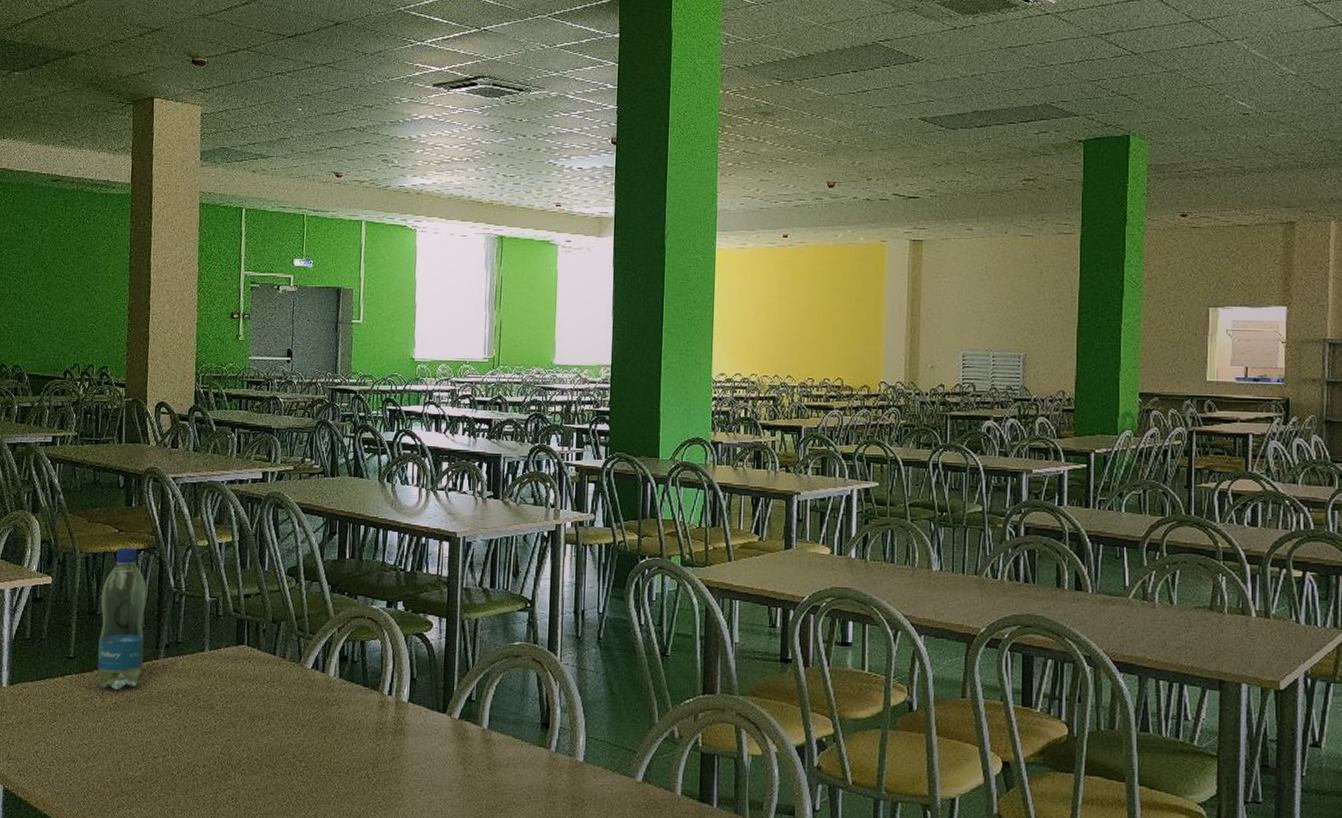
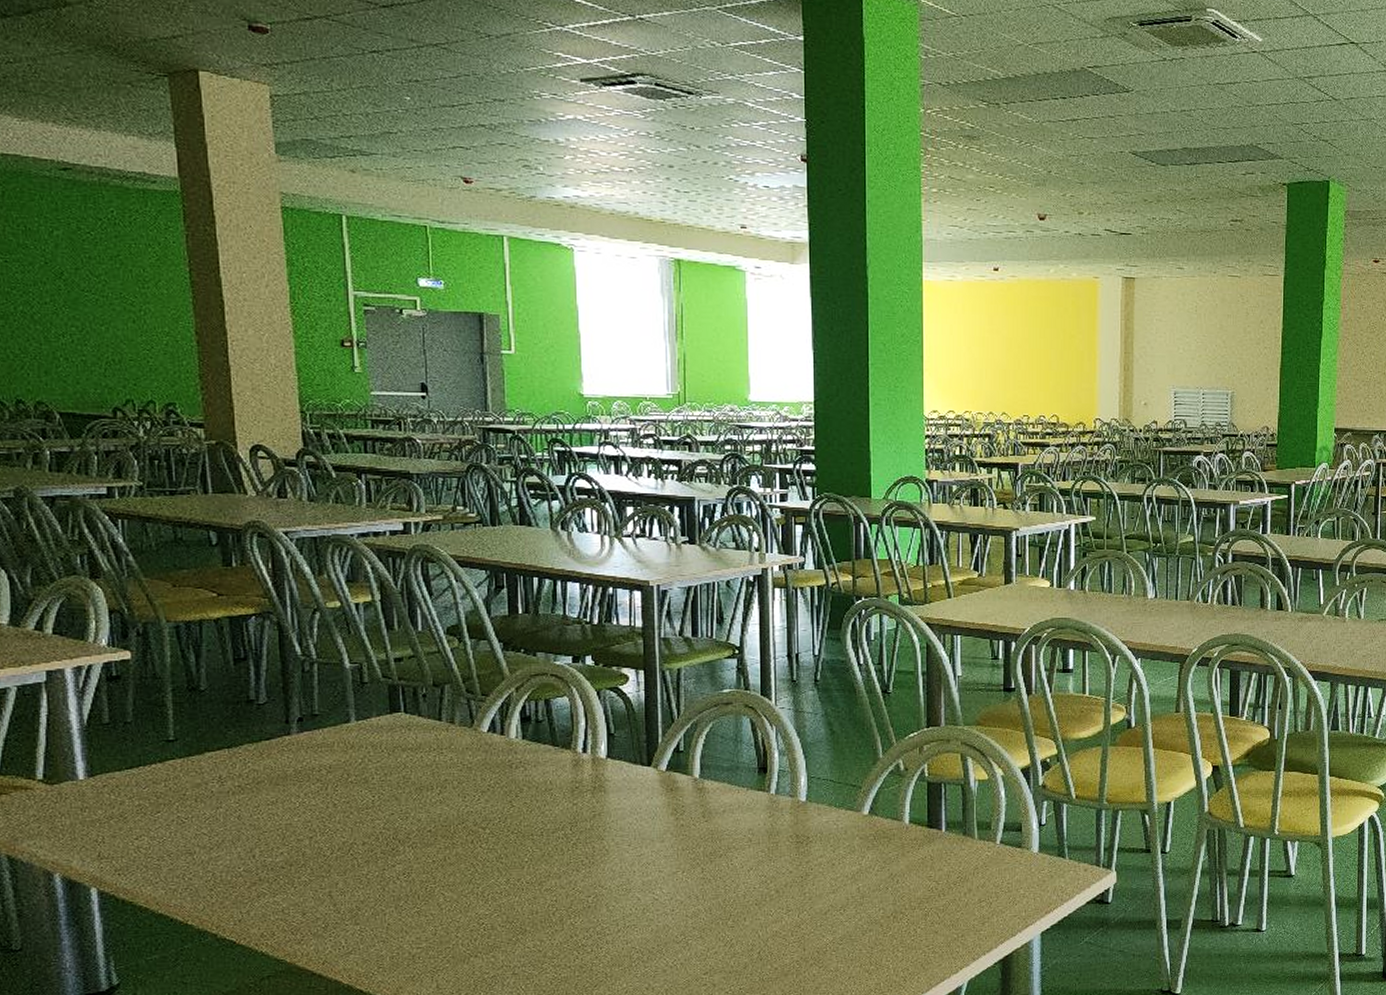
bottle: present [97,547,147,691] -> none [203,613,270,773]

